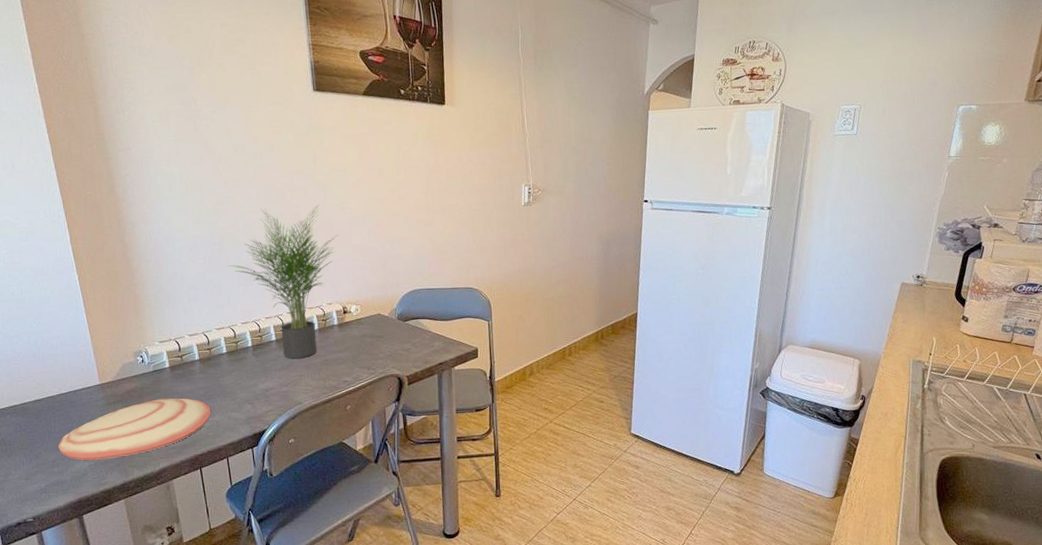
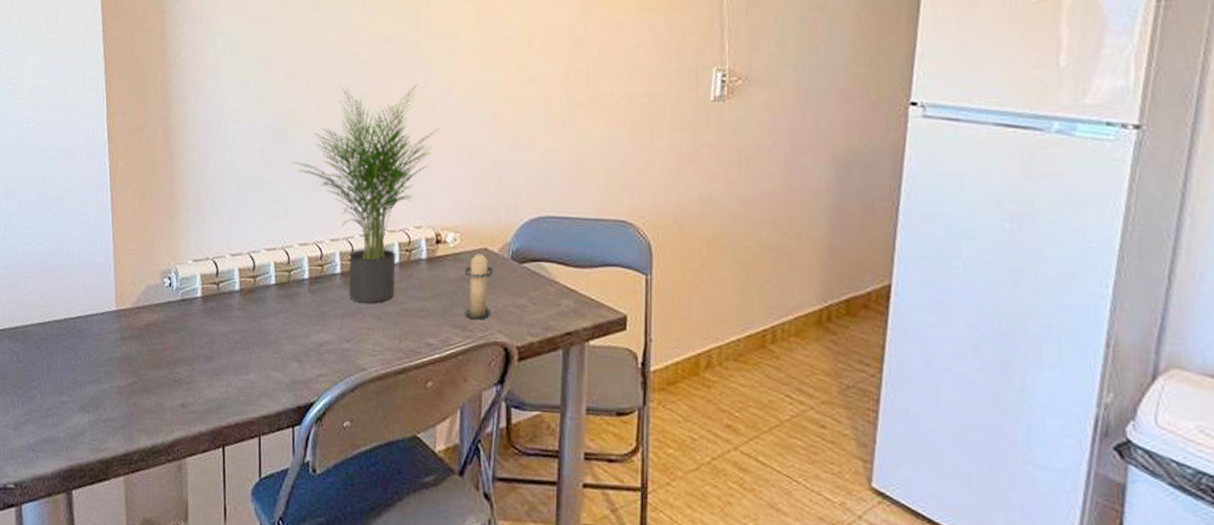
plate: present [57,398,211,461] -> none [55,339,245,416]
candle: none [365,316,387,362] -> present [463,252,494,320]

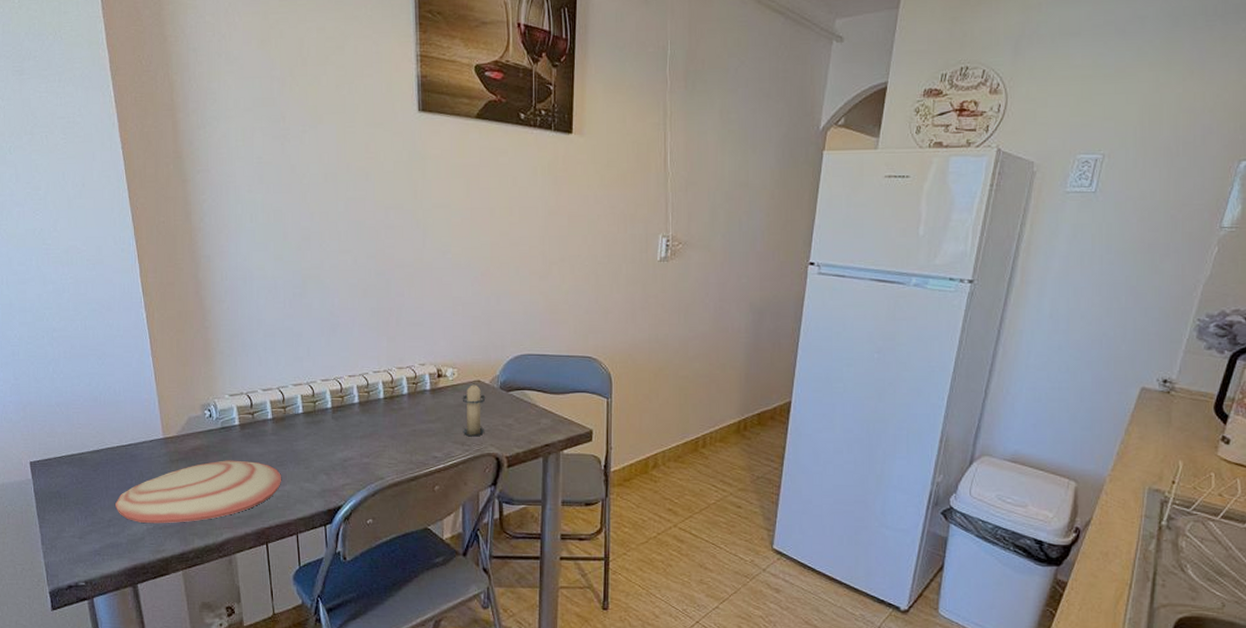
plate: none [55,339,245,416] -> present [114,460,281,524]
potted plant: present [290,83,440,303] -> none [309,246,438,426]

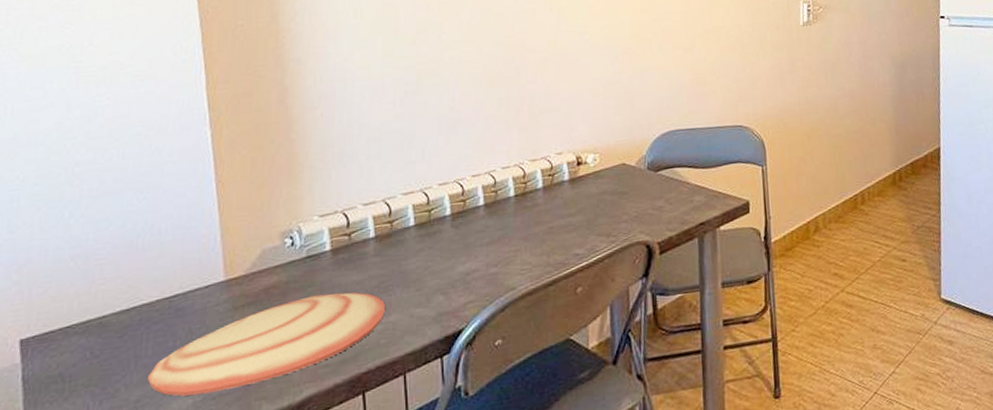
candle: present [462,383,486,437] -> none [605,167,633,227]

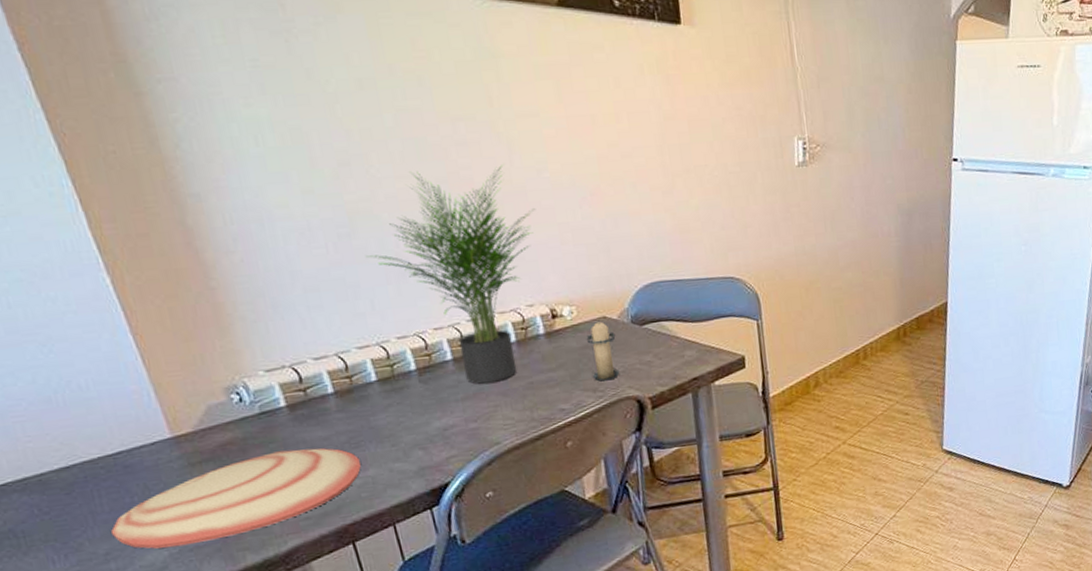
potted plant: none [424,29,575,229] -> present [365,165,536,384]
candle: none [605,167,633,227] -> present [586,320,620,382]

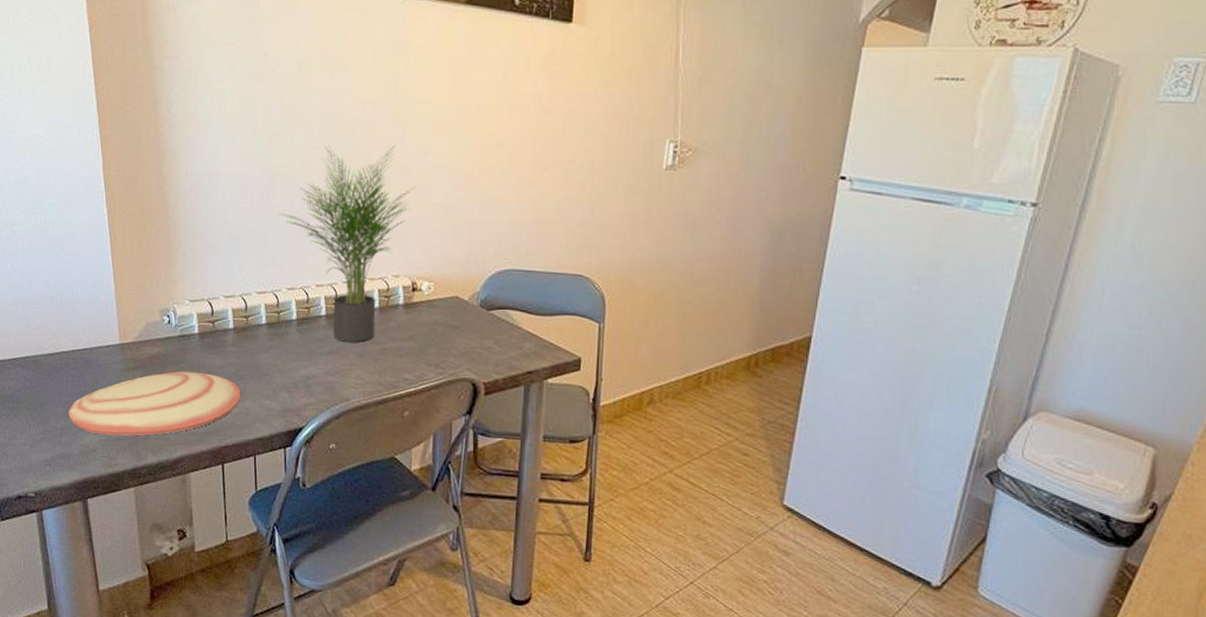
candle: present [586,320,620,382] -> none [436,299,464,359]

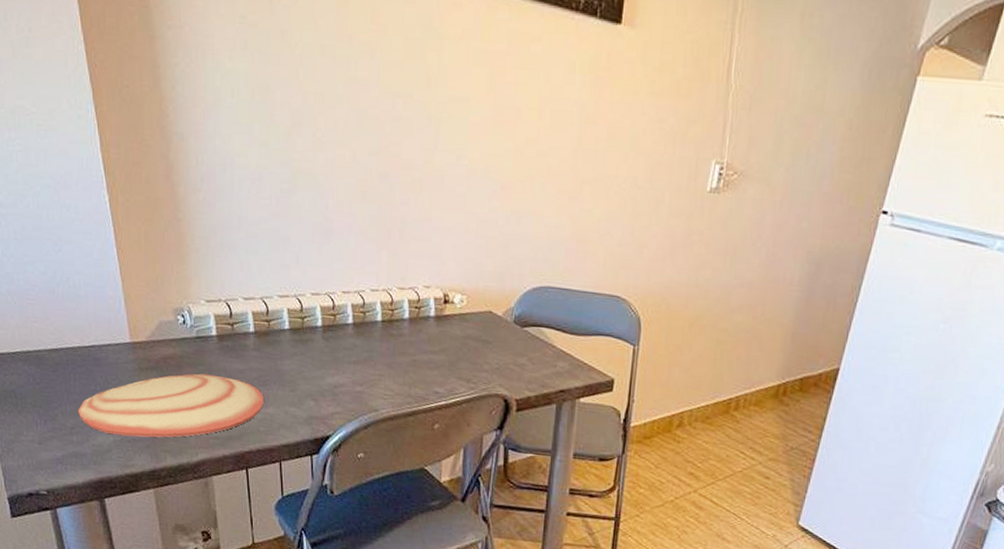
potted plant: present [277,144,416,342] -> none [299,140,450,353]

